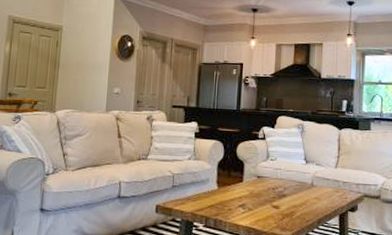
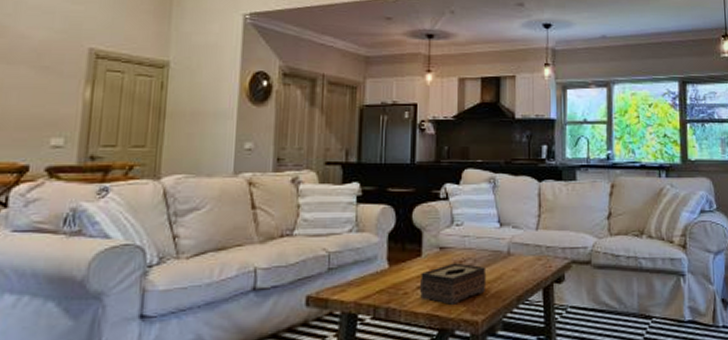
tissue box: none [241,189,294,221] -> present [420,263,487,305]

